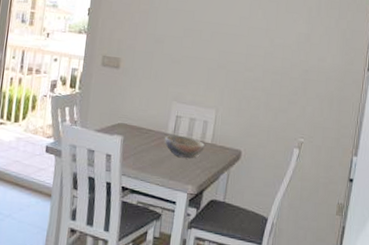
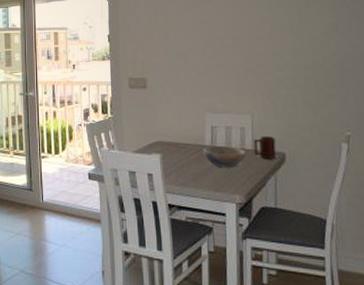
mug: none [212,131,235,155] -> present [253,135,277,159]

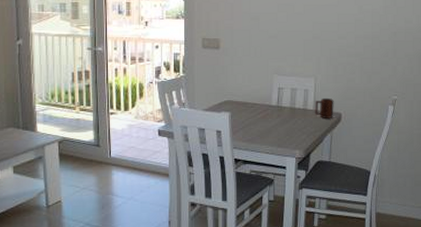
bowl: present [203,146,247,167] -> none [270,106,308,125]

